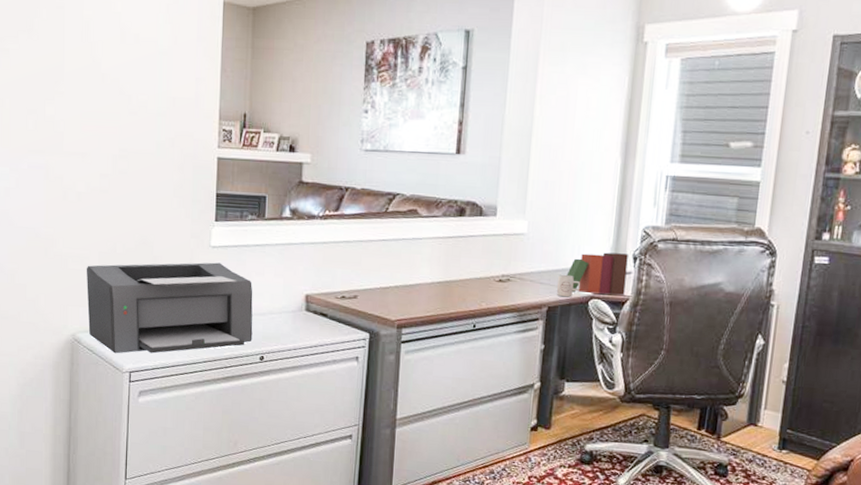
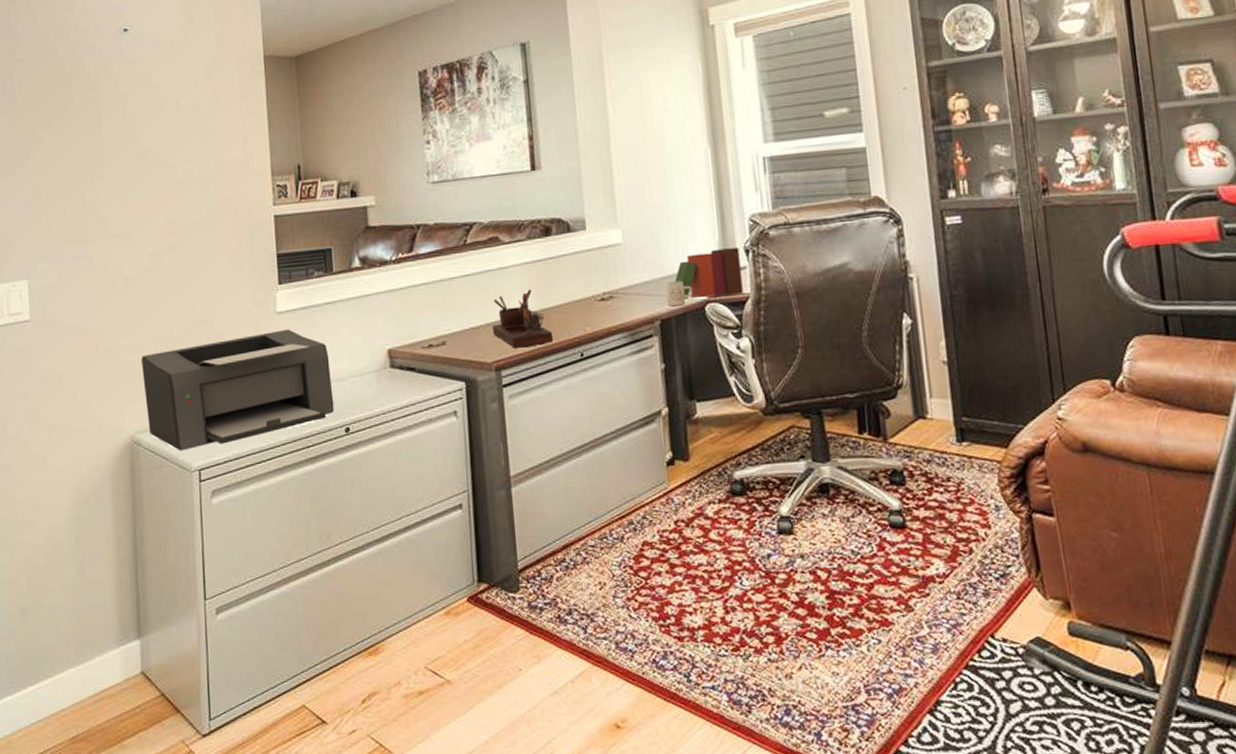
desk organizer: none [400,261,452,312] -> present [493,289,554,348]

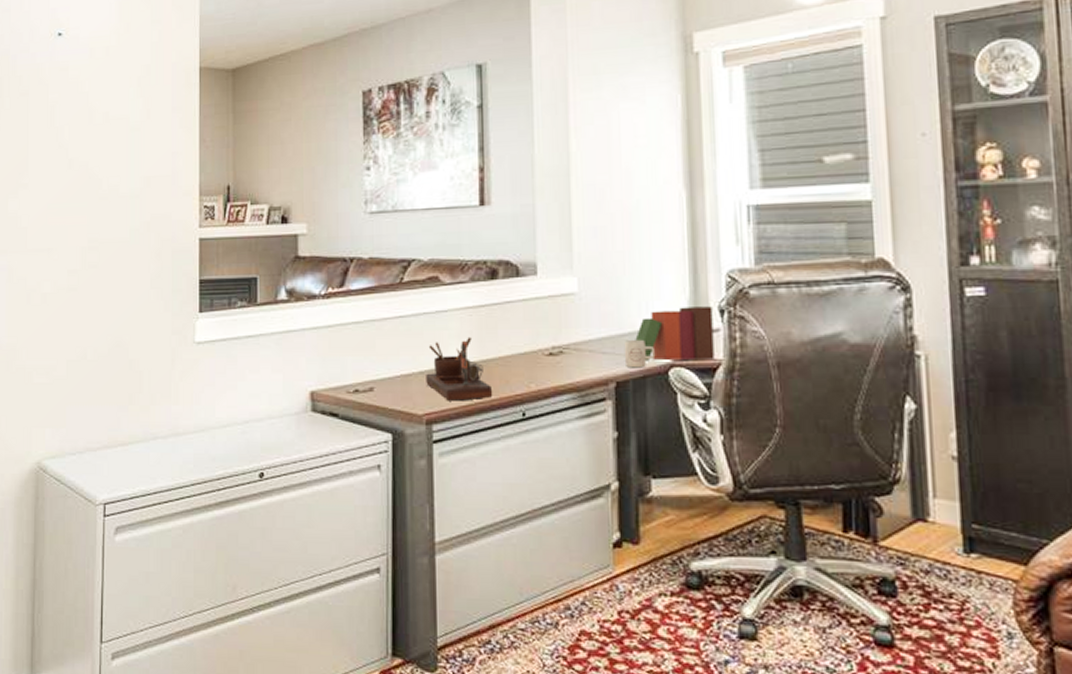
printer: present [140,329,334,451] -> none [52,361,249,482]

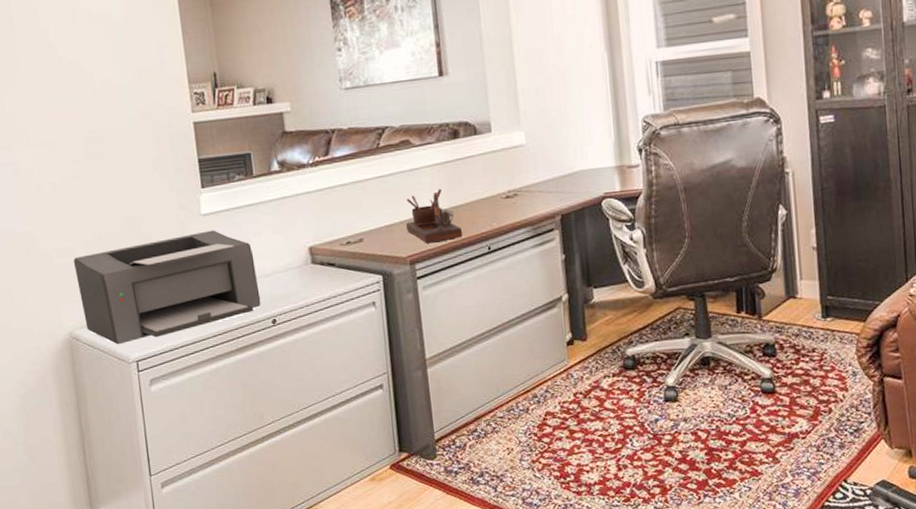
printer: none [52,361,249,482] -> present [73,230,261,345]
mug: present [623,339,656,368] -> none [565,178,591,203]
books: present [635,306,715,362] -> none [574,147,636,196]

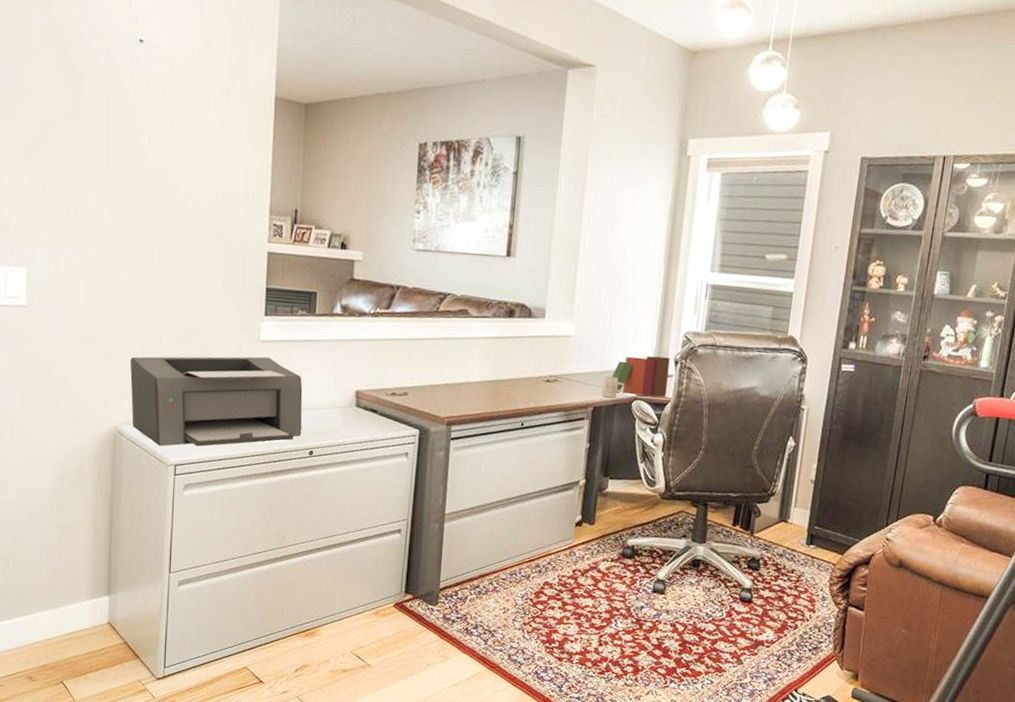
desk organizer: present [406,188,463,244] -> none [450,360,501,410]
mug: none [565,178,591,203] -> present [601,376,625,398]
books: none [574,147,636,196] -> present [611,356,670,397]

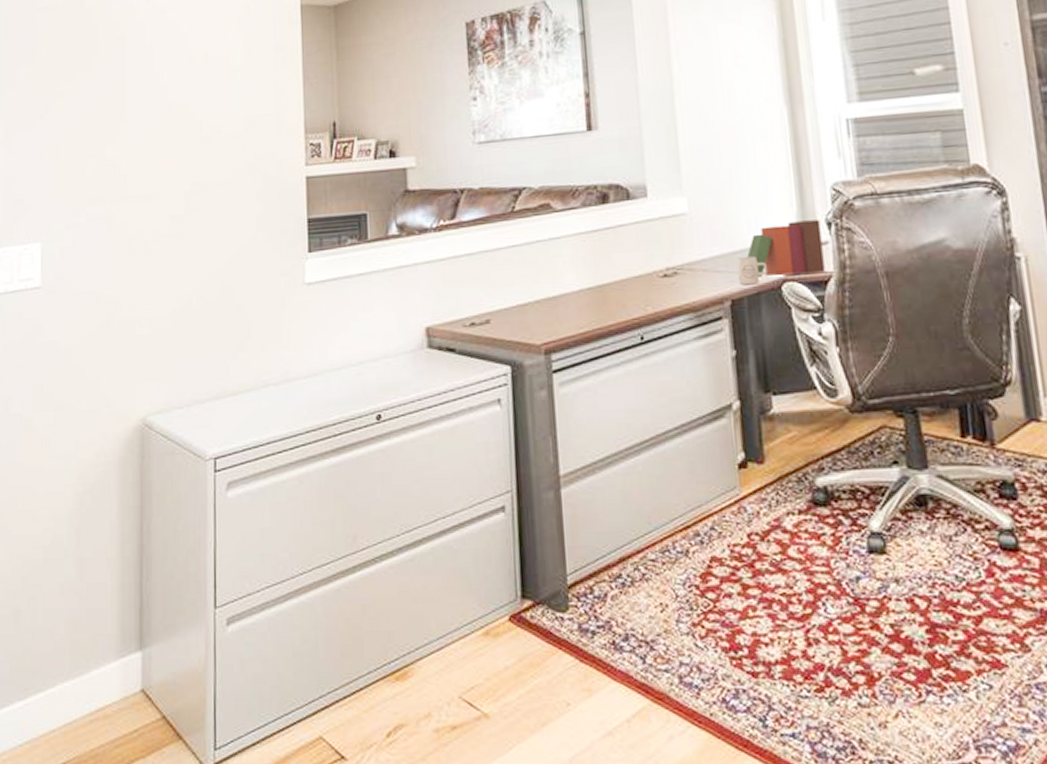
printer: present [129,356,303,447] -> none [156,302,365,437]

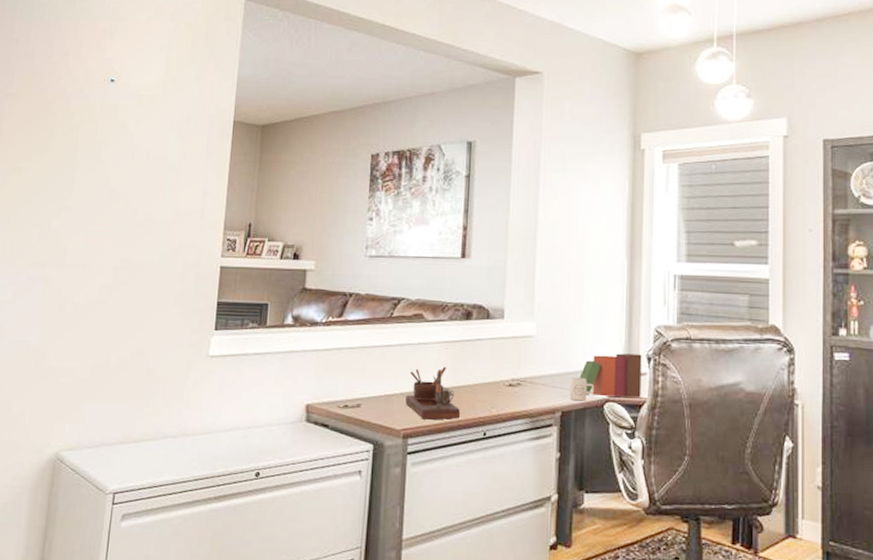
desk organizer: none [542,262,611,329] -> present [405,366,461,420]

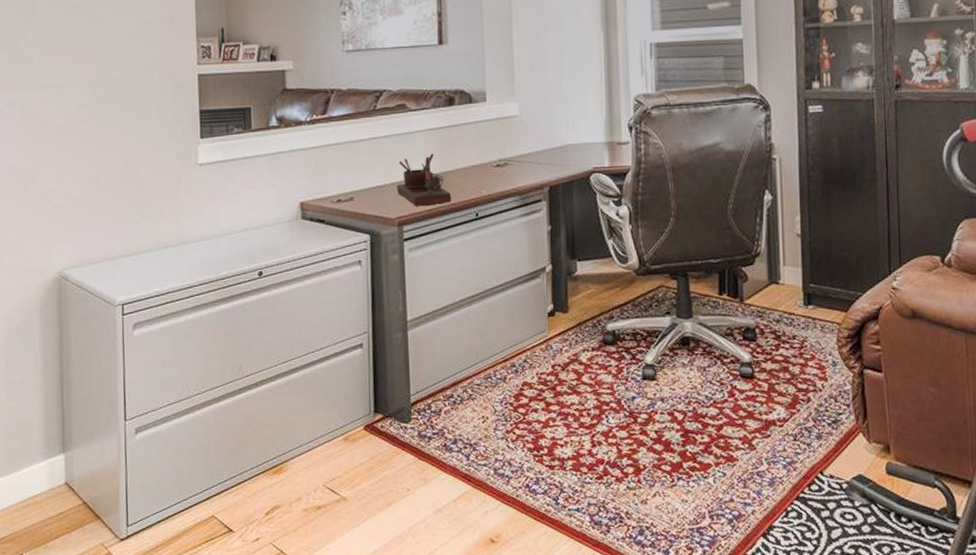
mug: present [569,377,595,401] -> none [555,151,580,175]
books: present [579,353,642,398] -> none [564,124,625,169]

